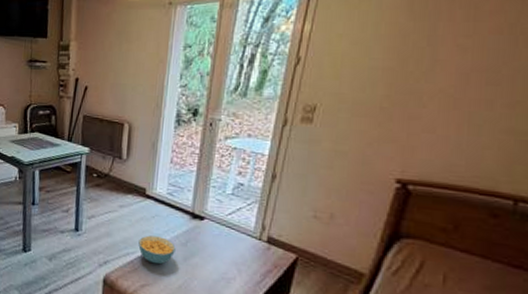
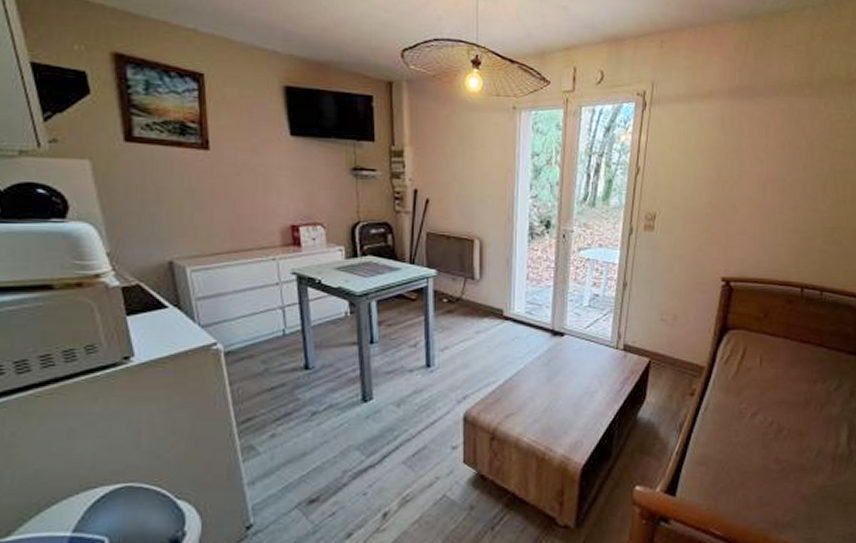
cereal bowl: present [138,235,176,265] -> none [499,360,538,390]

